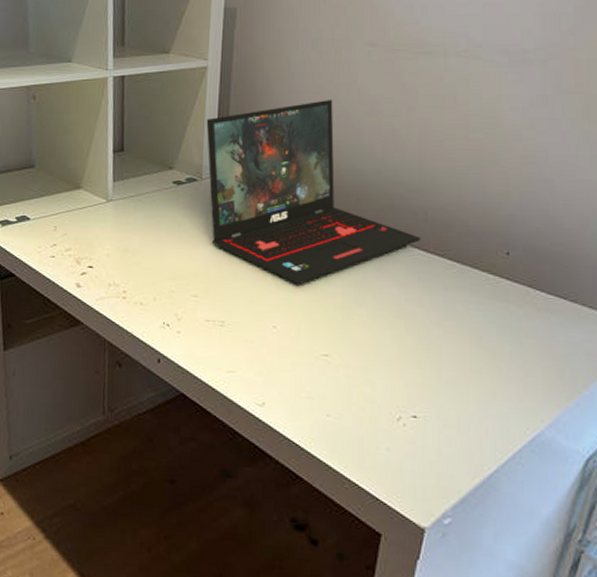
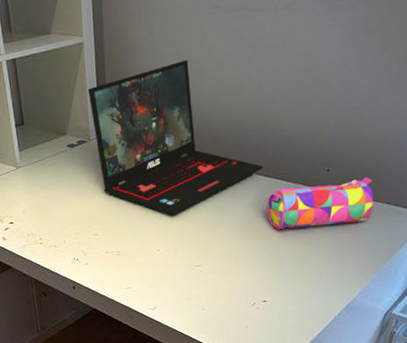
pencil case: none [424,268,569,327] -> present [267,177,373,230]

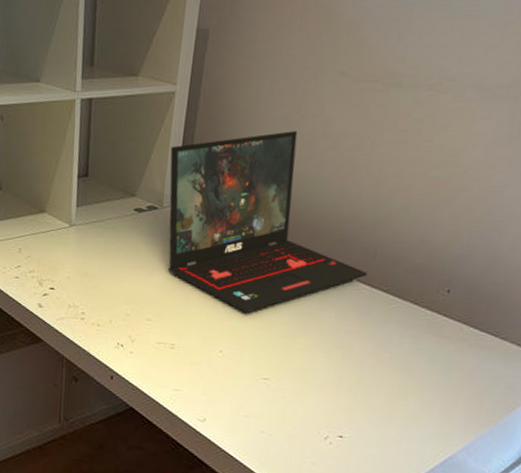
pencil case: present [267,177,373,230] -> none [362,303,502,362]

